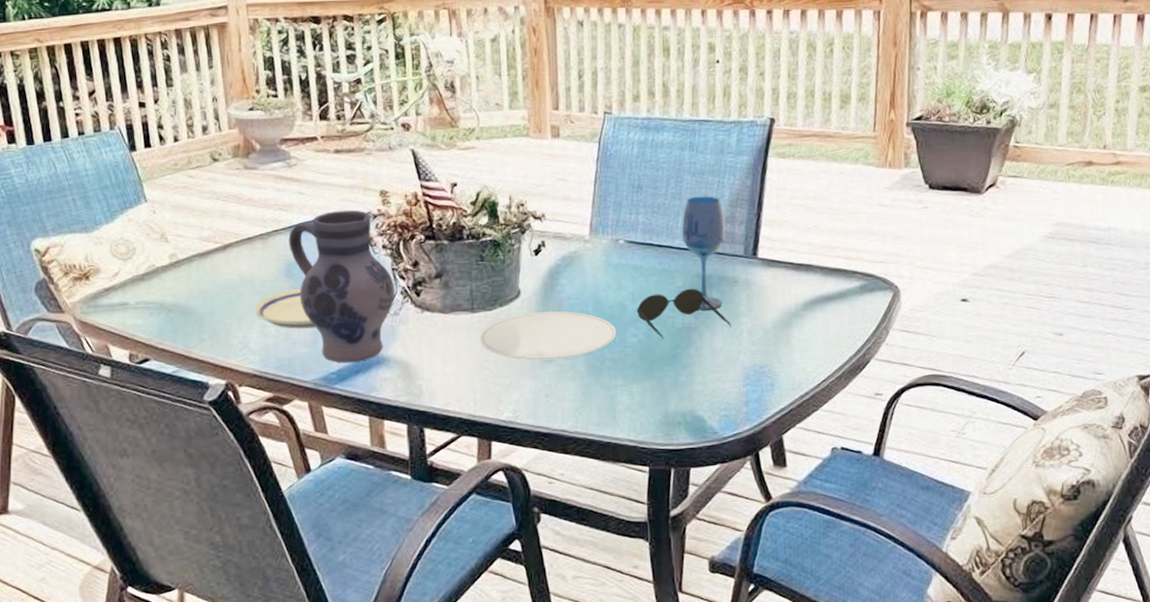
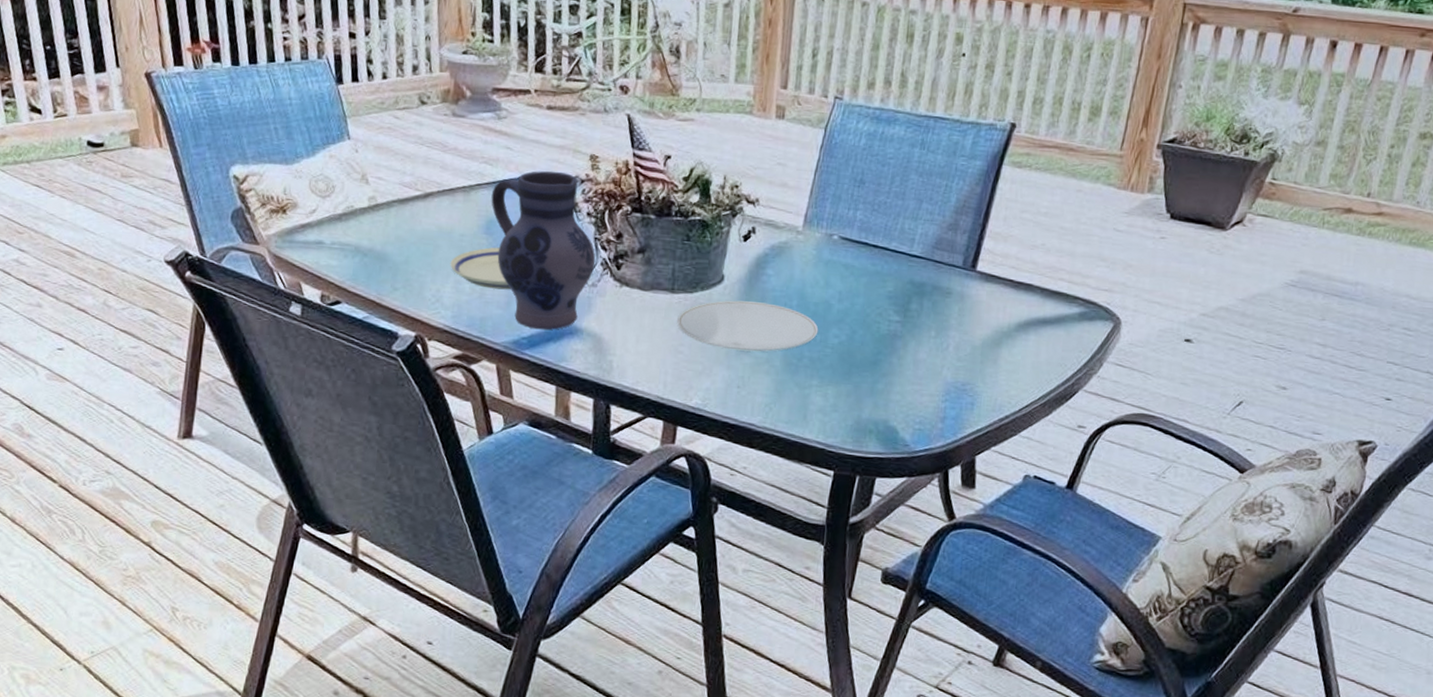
sunglasses: present [636,288,731,339] -> none [841,294,938,344]
wineglass: present [681,196,725,309] -> none [899,198,947,319]

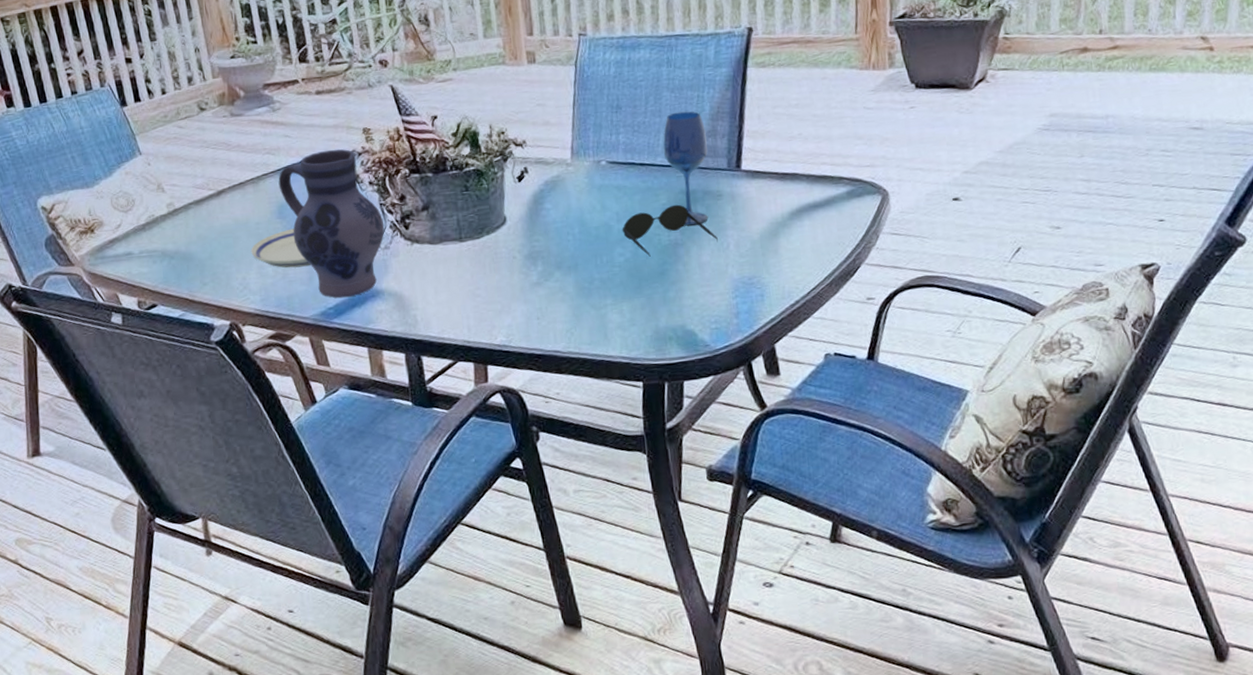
plate: present [677,300,819,352] -> none [470,235,604,285]
sunglasses: none [841,294,938,344] -> present [622,204,718,257]
wineglass: none [899,198,947,319] -> present [663,111,708,225]

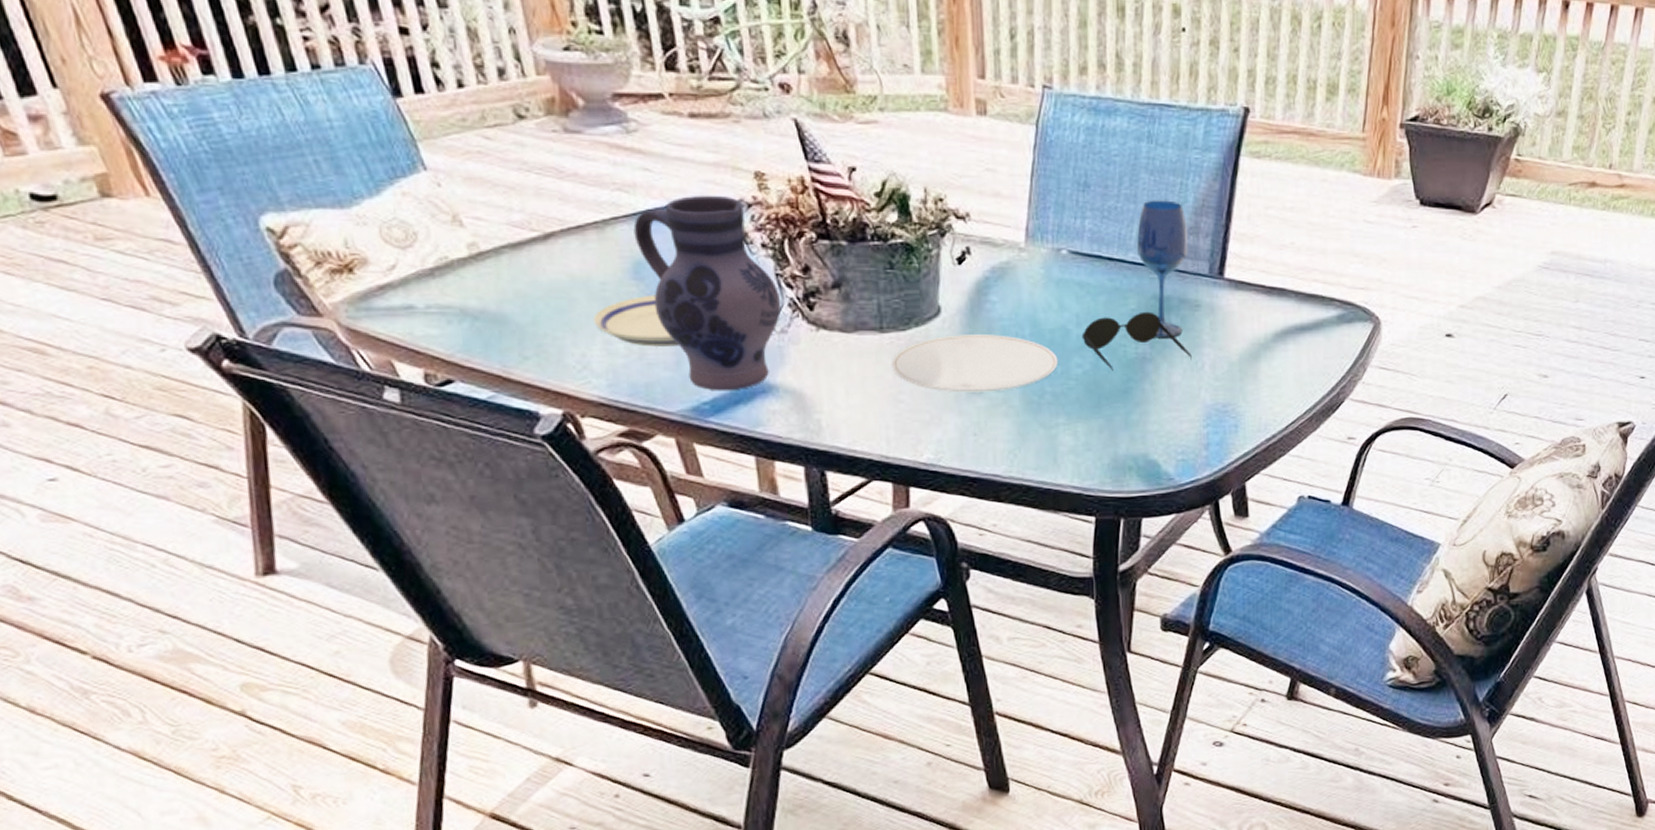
plate: none [470,235,604,285] -> present [892,335,1058,393]

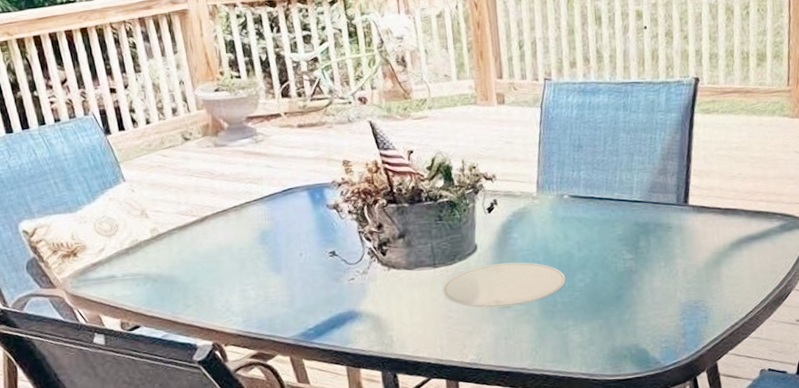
plate: present [593,295,679,347] -> none [233,254,292,291]
pitcher: present [633,195,782,391] -> none [260,179,363,320]
sunglasses: present [1081,311,1192,371] -> none [582,235,668,283]
wineglass: present [1136,200,1188,337] -> none [619,151,659,254]

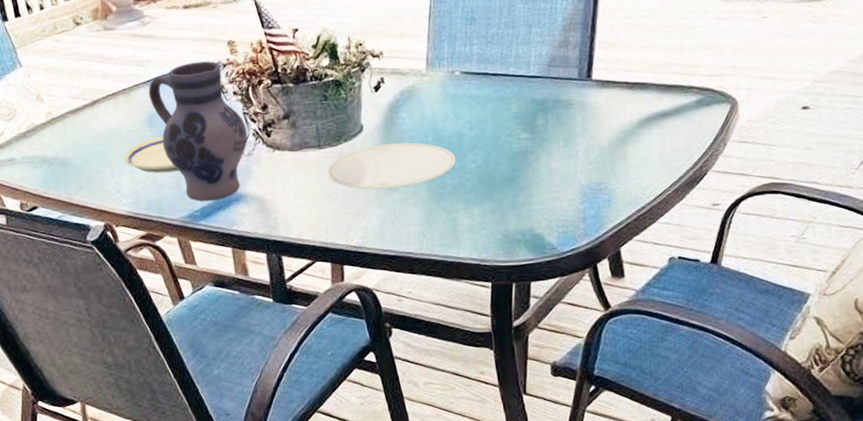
plate: none [233,254,292,291] -> present [123,136,179,173]
pitcher: none [260,179,363,320] -> present [148,60,248,202]

